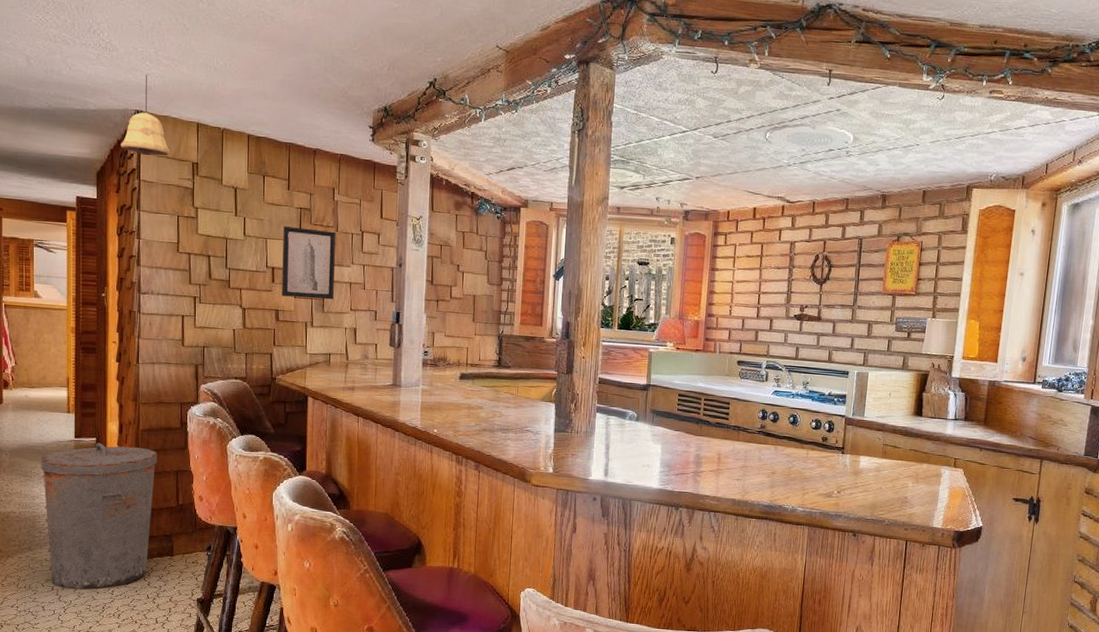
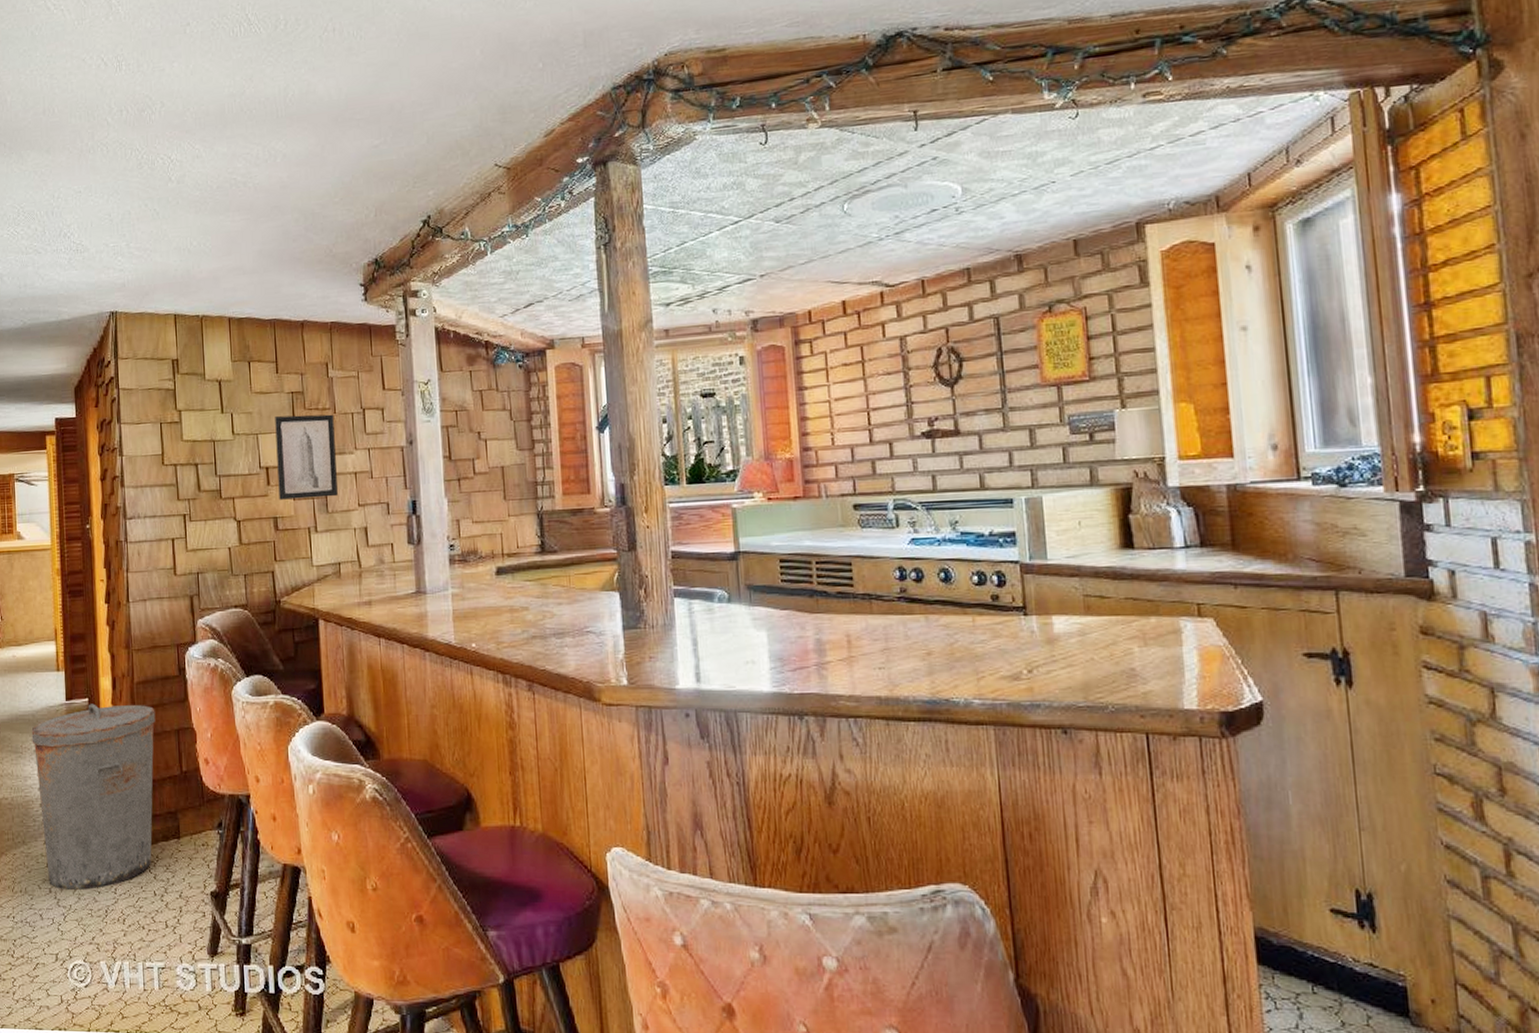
pendant light: present [121,74,170,156] -> none [97,270,148,360]

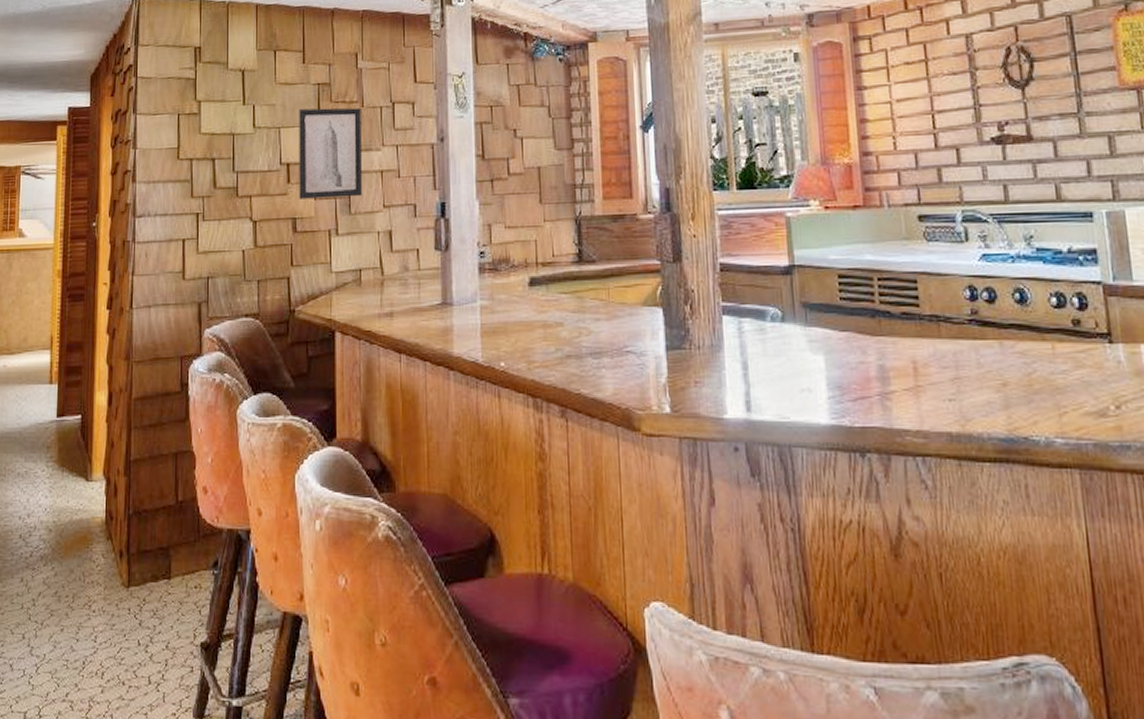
trash can: present [31,703,156,891] -> none [16,421,153,637]

